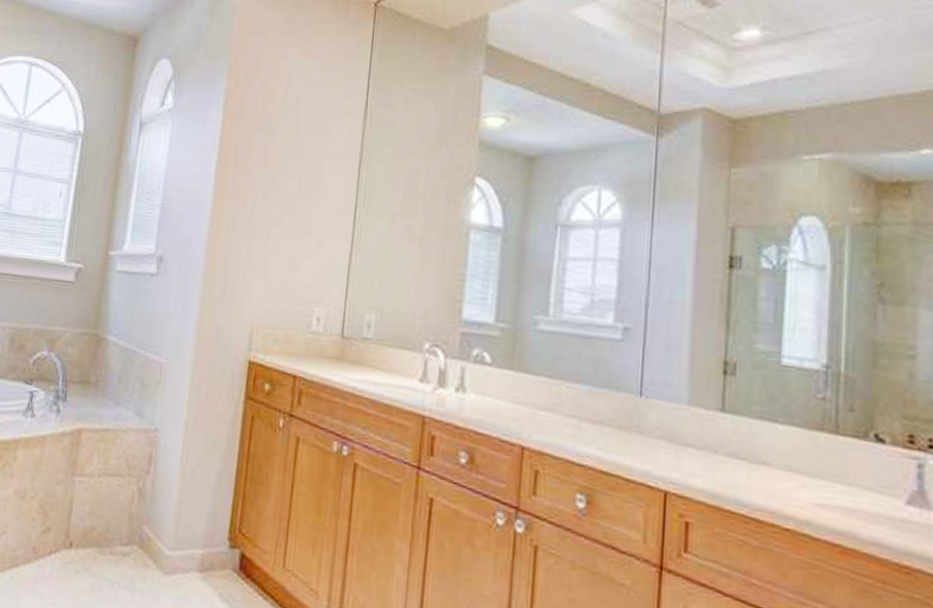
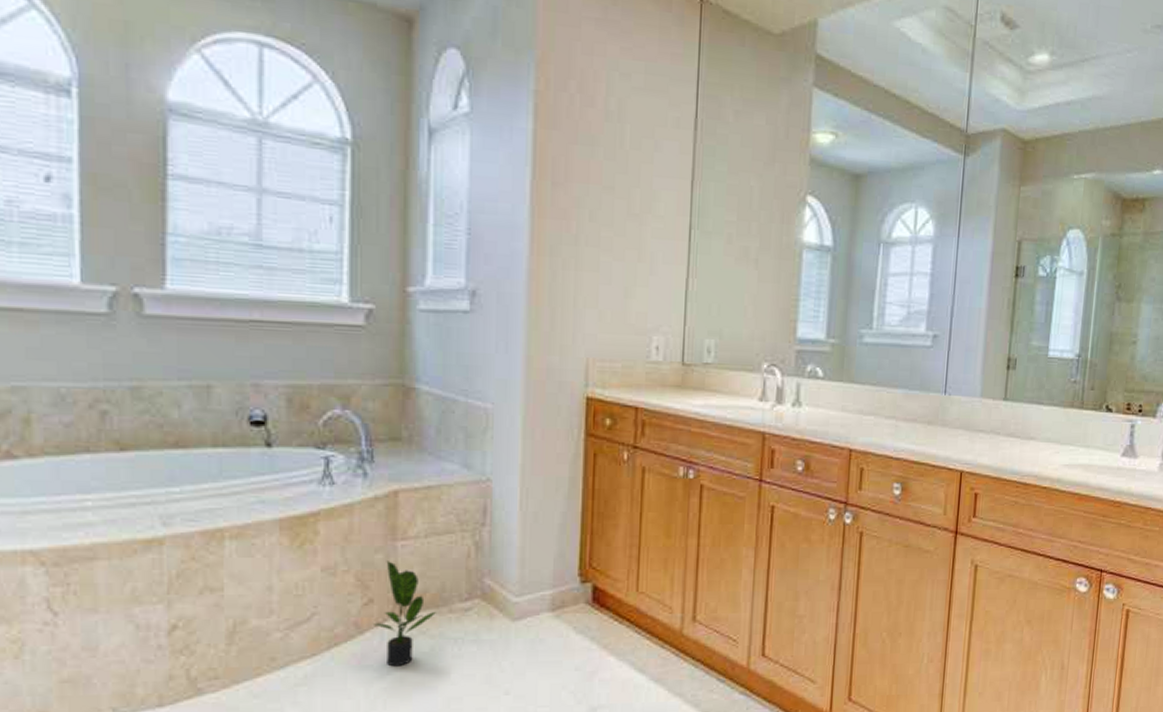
potted plant: none [47,493,99,599] -> present [372,561,436,667]

